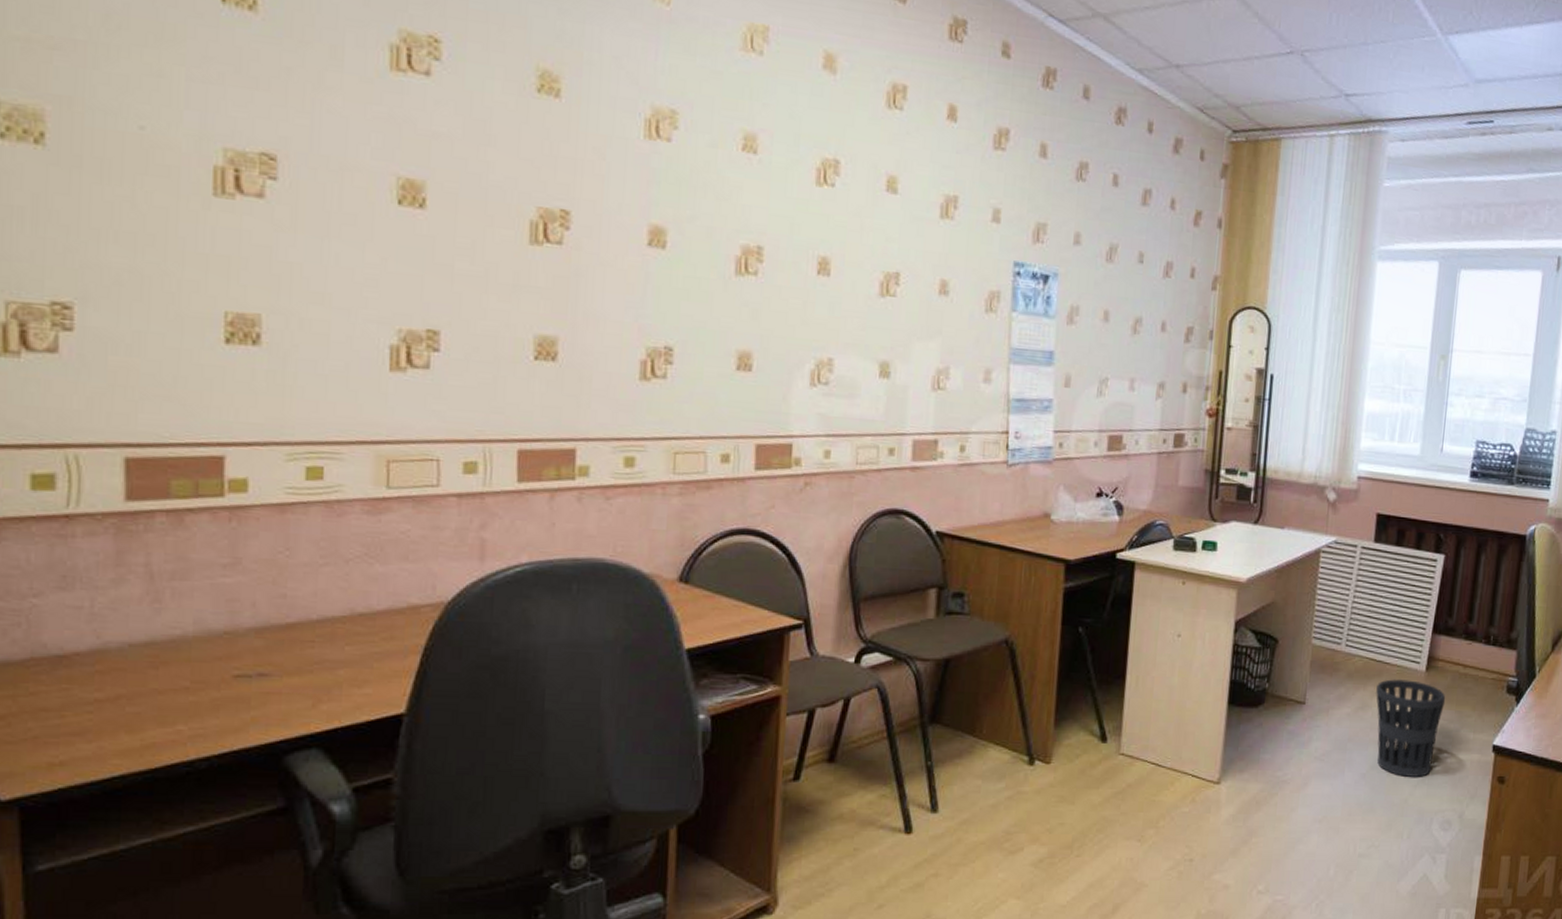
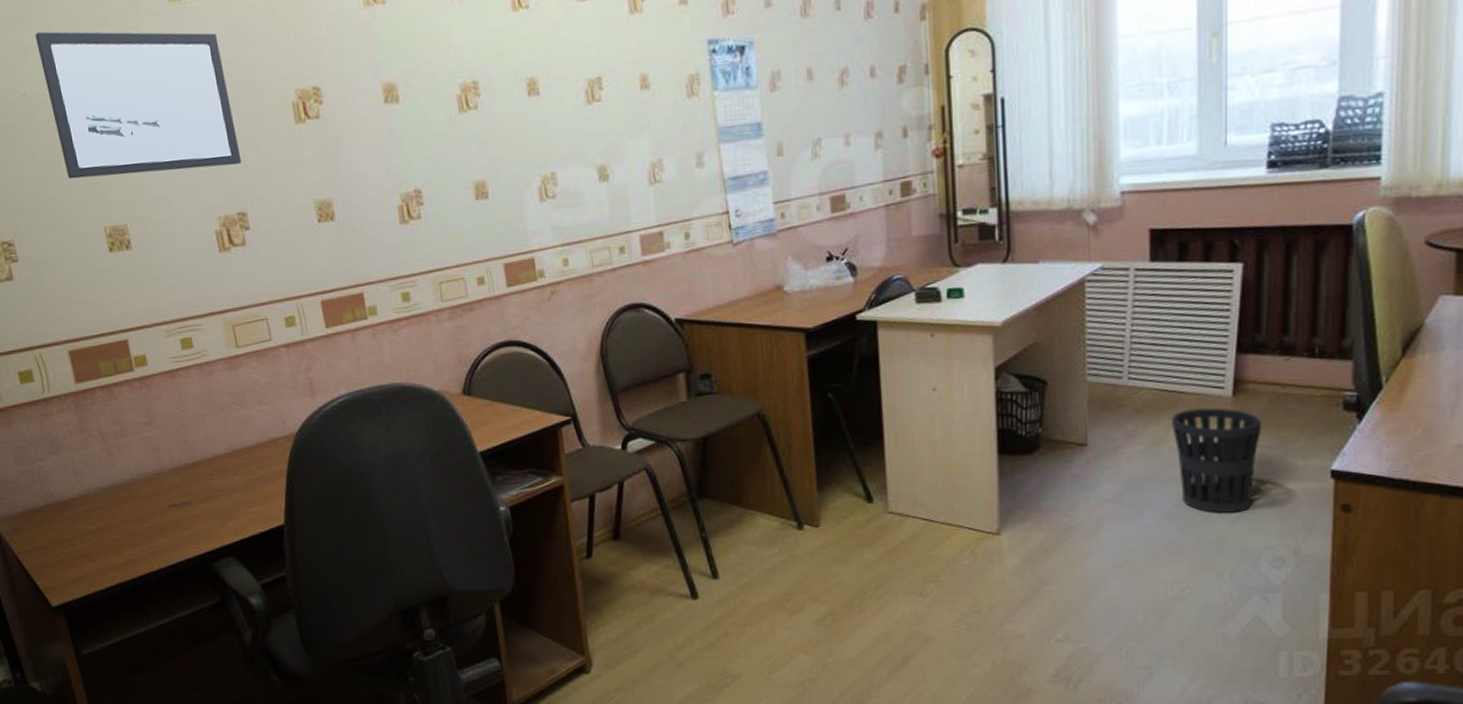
wall art: none [179,58,448,275] -> present [35,31,242,179]

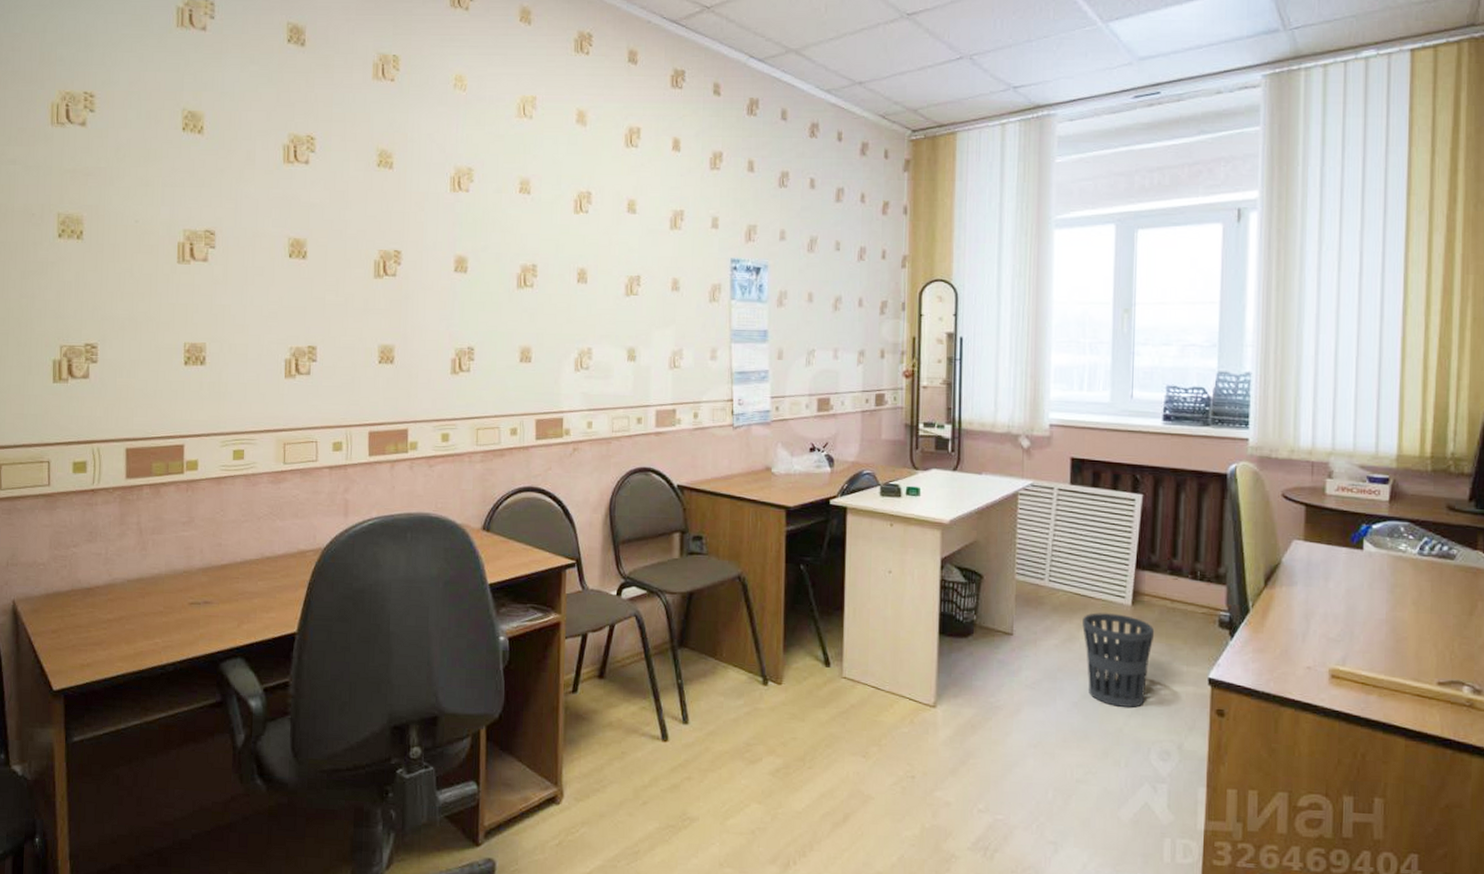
wall art: present [35,31,242,179] -> none [158,171,321,306]

